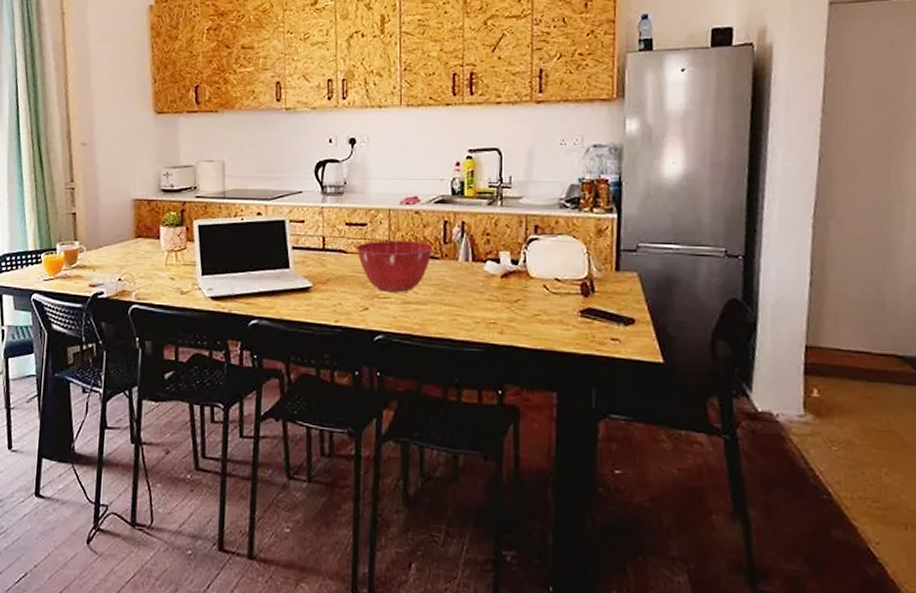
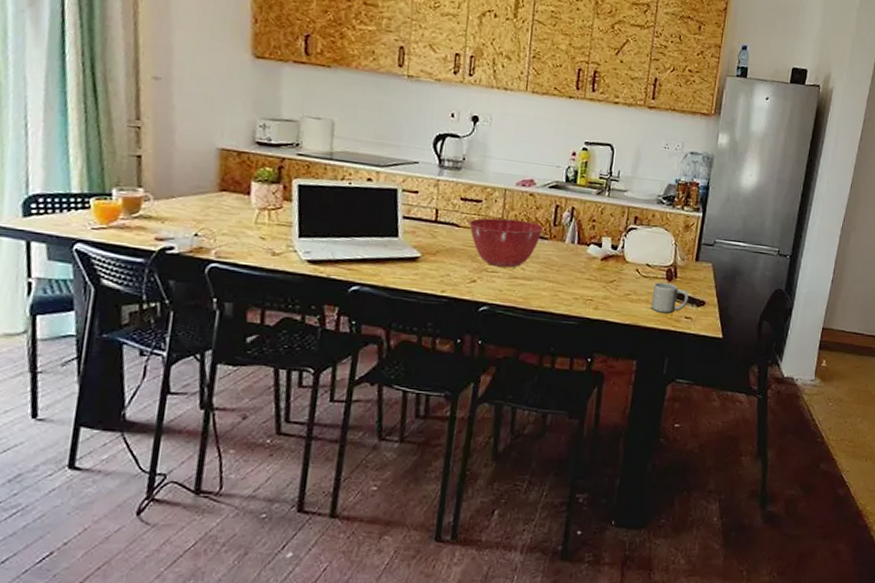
mug: none [566,299,612,335] -> present [651,282,689,314]

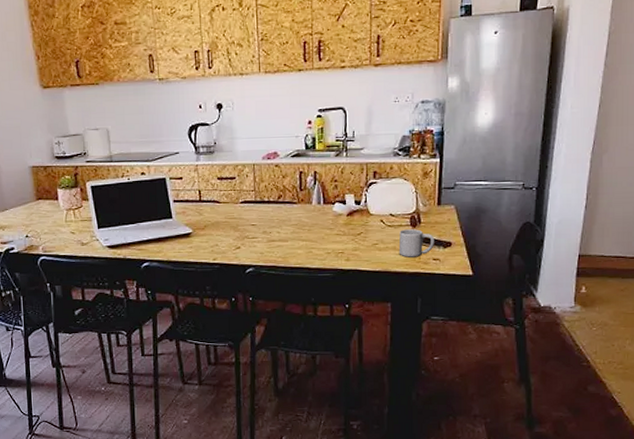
mixing bowl: present [469,218,544,268] -> none [228,189,292,233]

